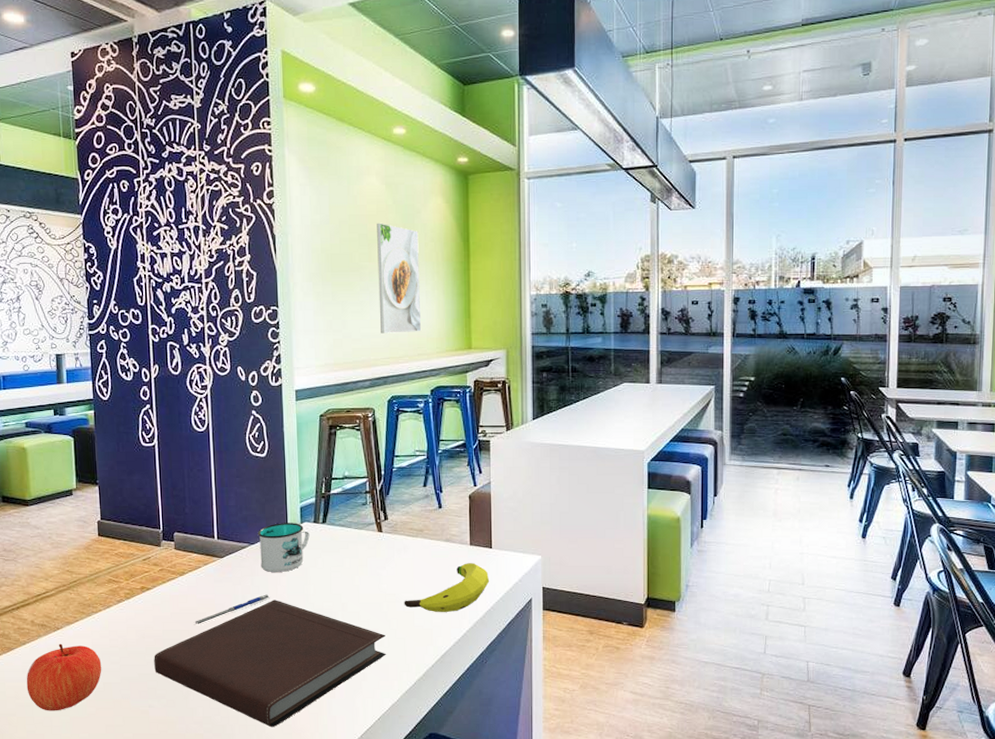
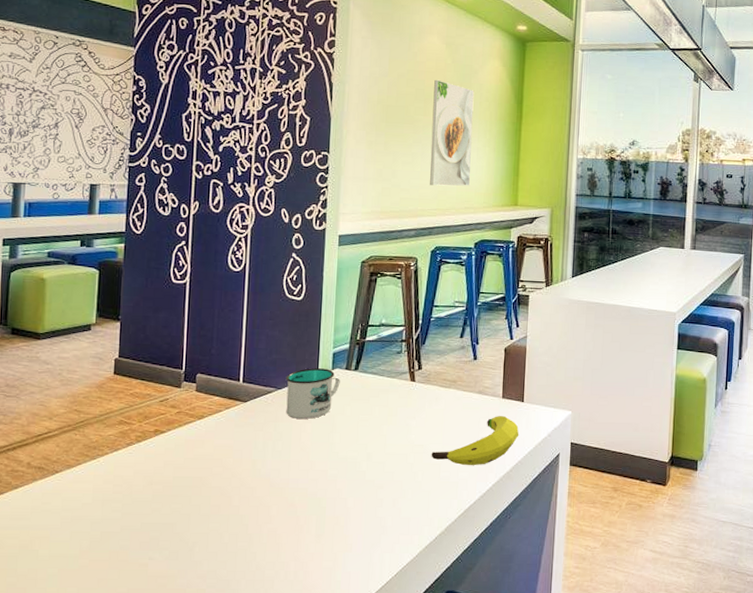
apple: present [26,643,102,711] -> none [13,488,102,563]
notebook: present [154,600,386,728] -> none [159,447,410,583]
pen: present [193,594,270,625] -> none [207,441,293,472]

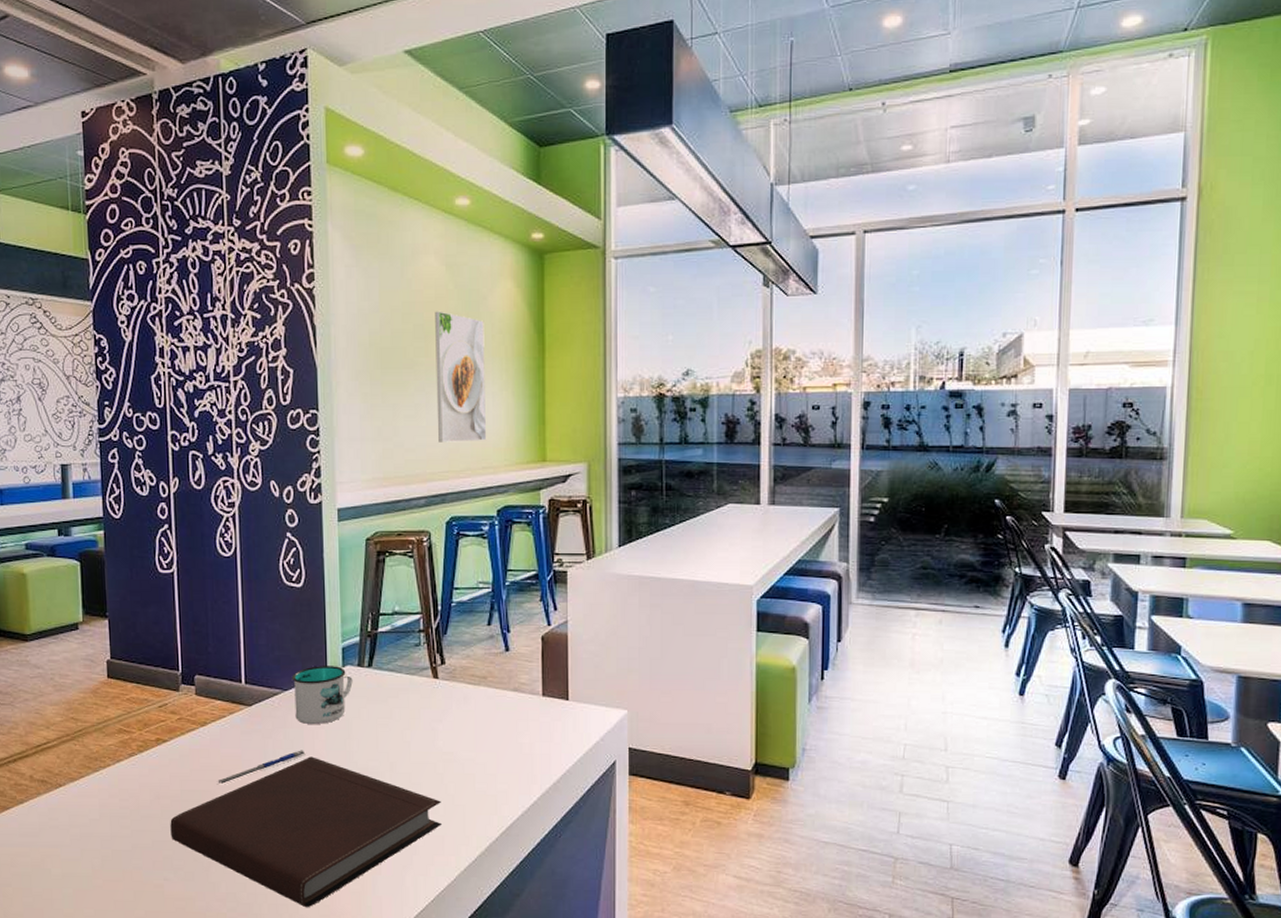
notebook: none [159,447,410,583] -> present [170,756,441,908]
pen: none [207,441,293,472] -> present [216,750,306,785]
banana: present [431,416,519,465] -> none [463,717,566,775]

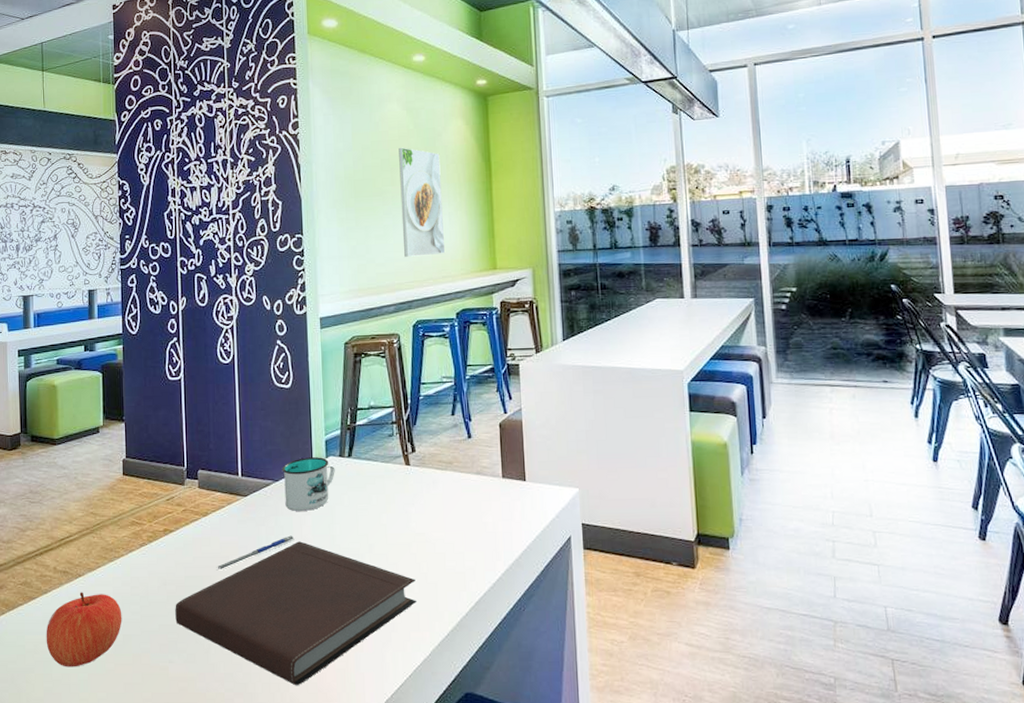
apple: none [23,803,110,882] -> present [46,592,122,667]

